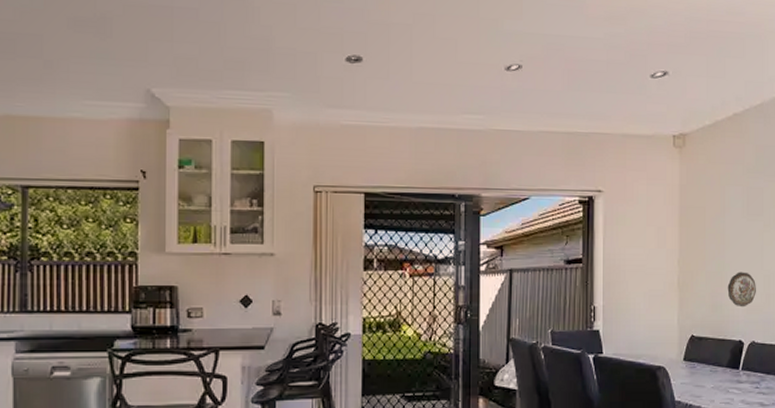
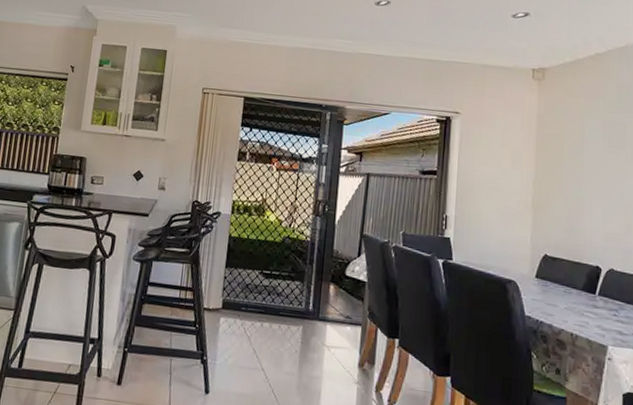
decorative plate: present [727,272,756,308] -> none [585,199,616,235]

